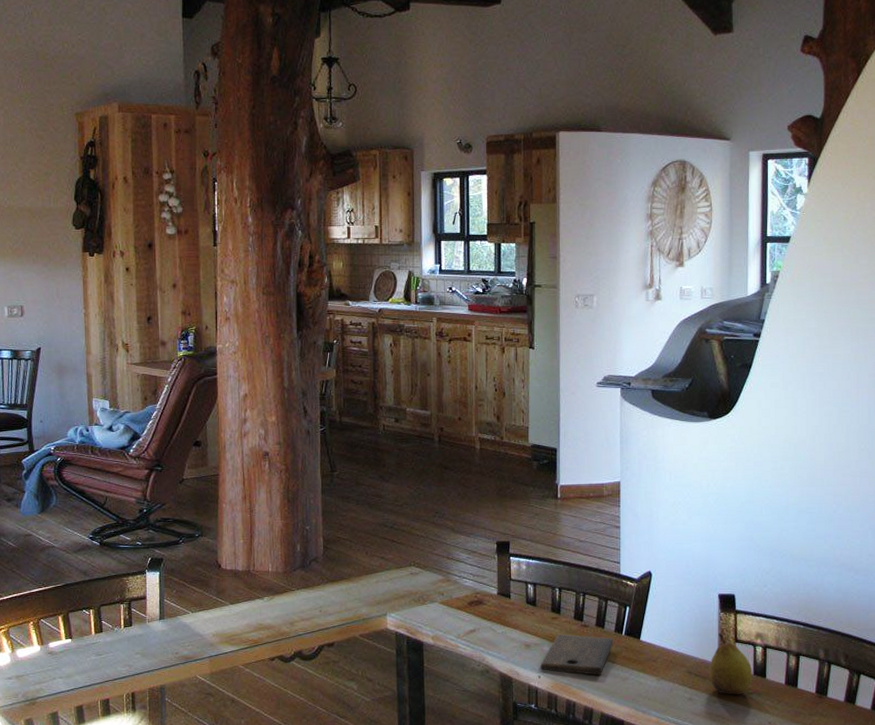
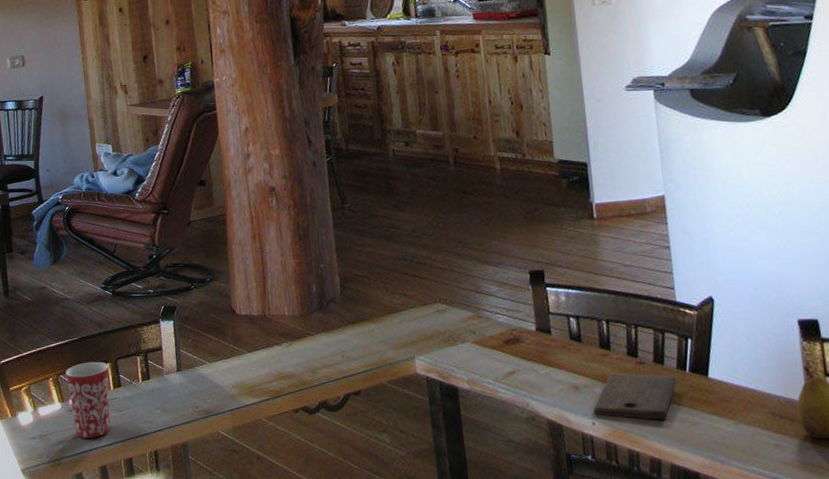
mug: none [47,607,92,680] -> present [65,361,111,439]

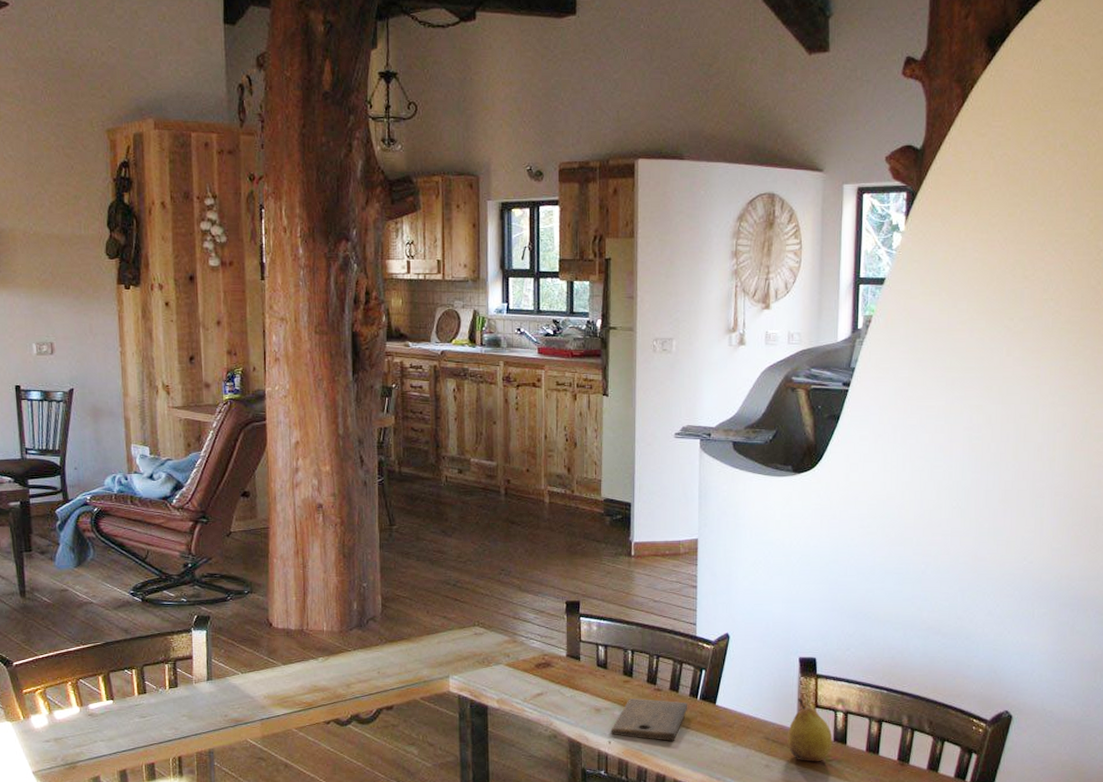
mug: present [65,361,111,439] -> none [86,667,135,743]

